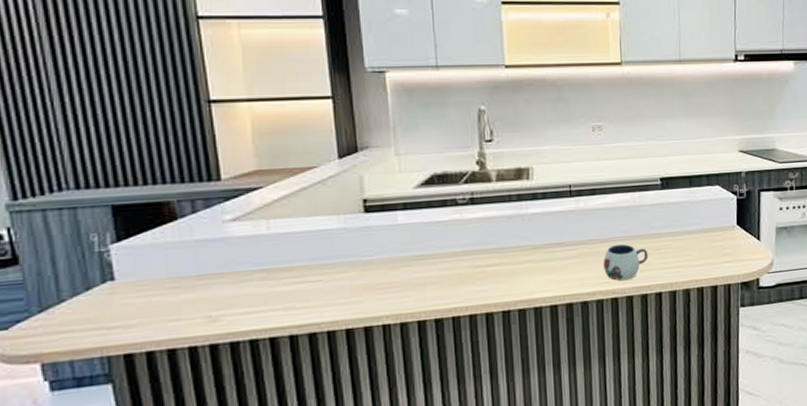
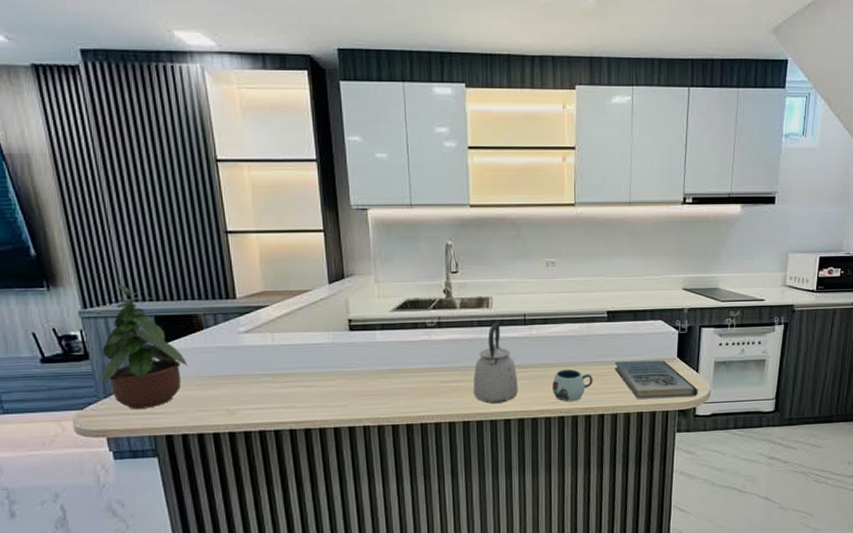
potted plant: none [36,169,157,325] -> present [102,285,189,409]
kettle: none [513,195,566,289] -> present [473,322,519,404]
book: none [670,228,761,274] -> present [614,360,698,400]

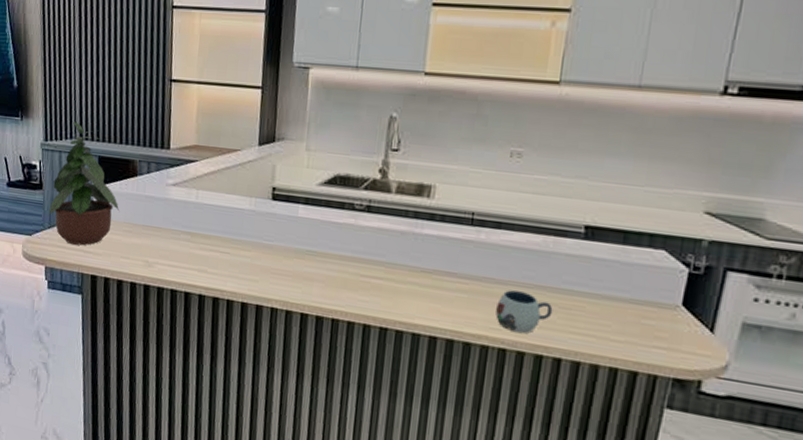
kettle: present [473,322,519,404] -> none [396,216,453,316]
book: present [614,360,698,400] -> none [585,294,709,366]

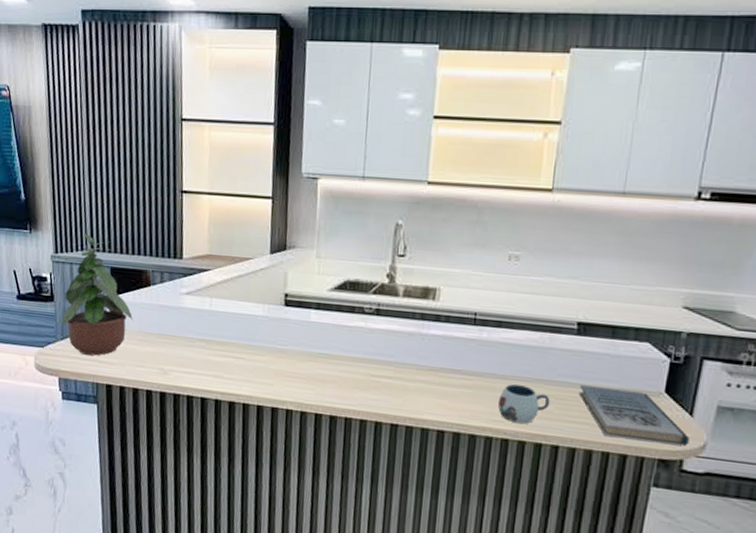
book: none [585,294,709,366] -> present [579,385,689,447]

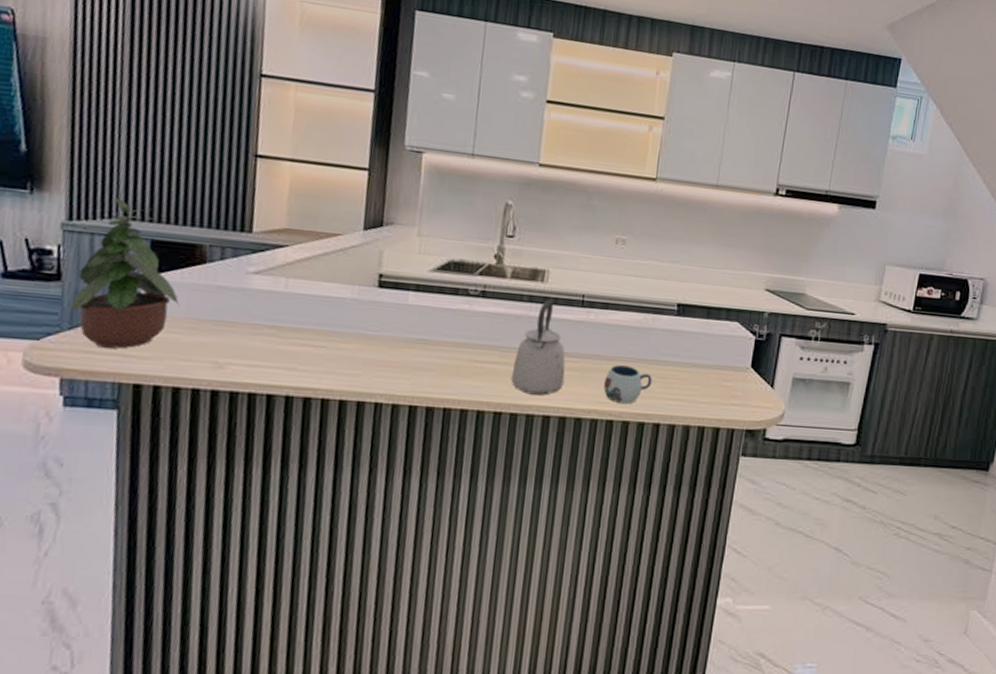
kettle: none [405,317,459,411] -> present [511,300,566,396]
book: present [579,385,689,447] -> none [678,363,771,417]

